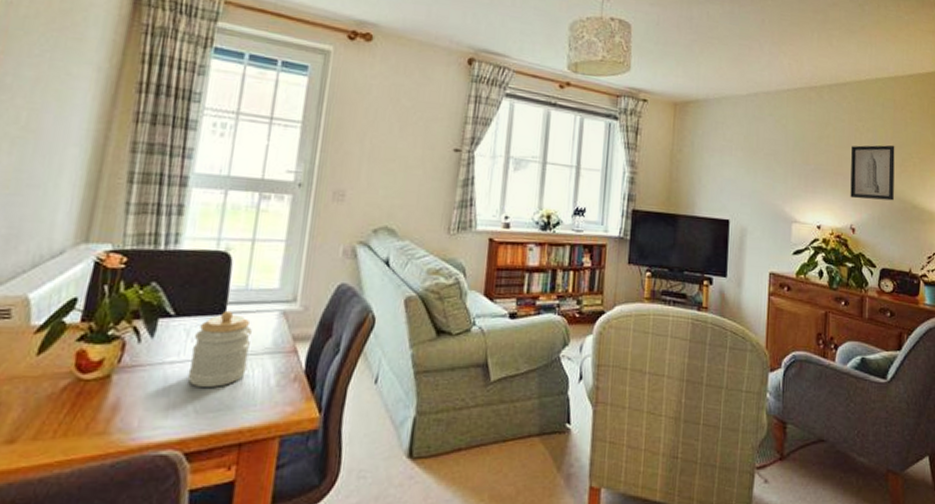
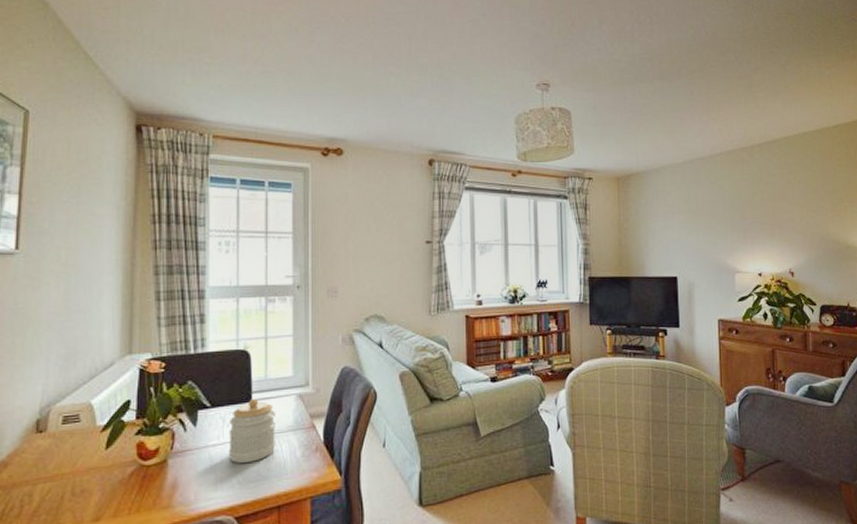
wall art: present [850,145,895,201] -> none [785,192,828,245]

